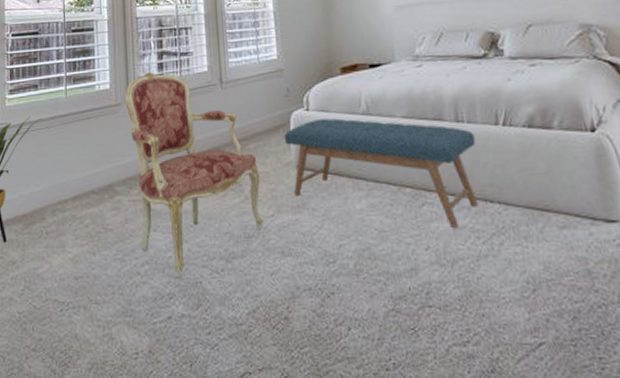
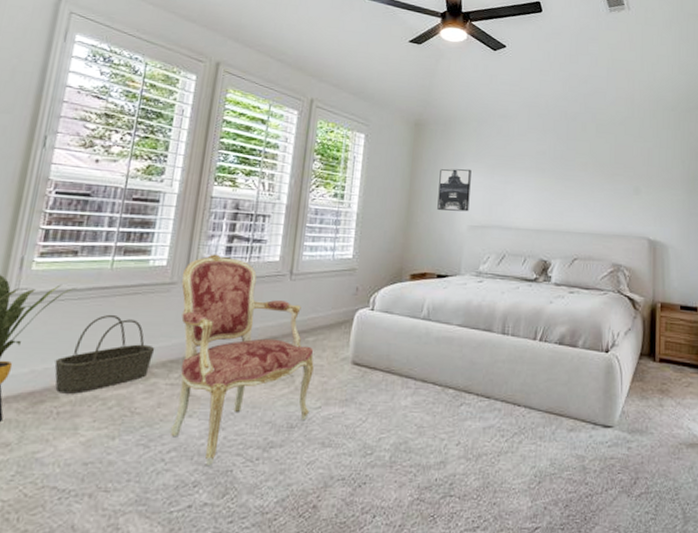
basket: none [37,139,114,215] -> present [54,314,155,394]
bench: present [284,118,479,228] -> none [344,319,515,426]

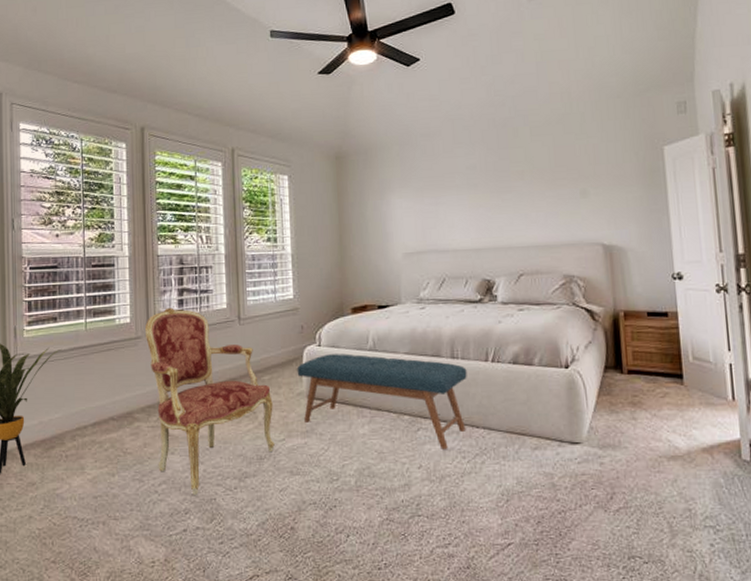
basket: present [54,314,155,394] -> none [56,369,134,440]
bench: none [344,319,515,426] -> present [297,353,467,449]
wall art: present [437,168,471,212] -> none [367,195,402,242]

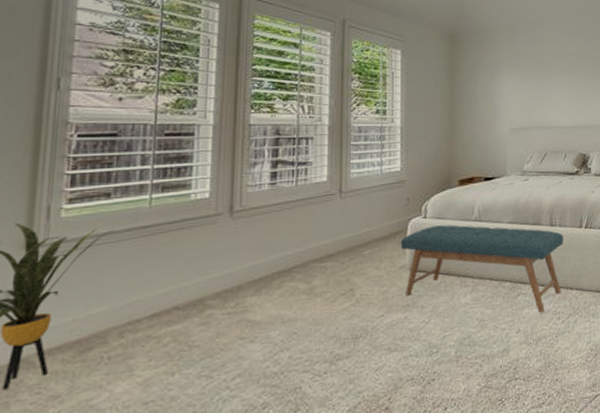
armchair: present [145,307,275,496] -> none [228,181,373,388]

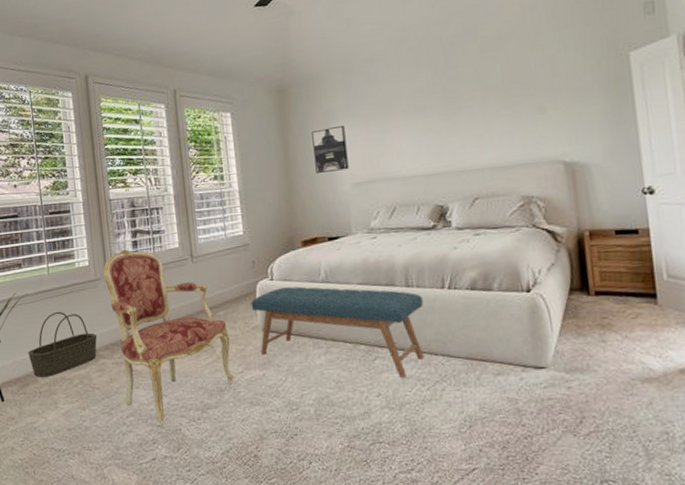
basket: none [99,252,207,338] -> present [28,311,97,377]
armchair: none [228,181,373,388] -> present [103,249,234,427]
wall art: none [478,75,509,118] -> present [311,125,349,174]

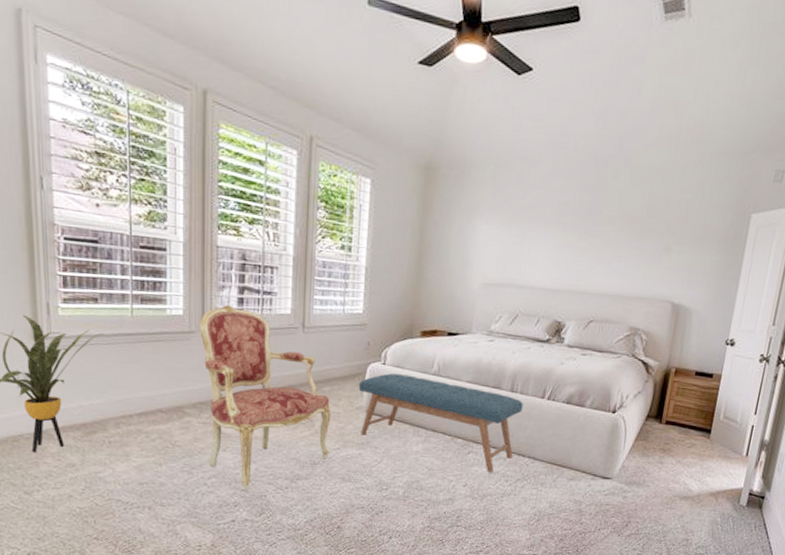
basket: present [28,311,97,377] -> none [98,359,184,427]
wall art: present [311,125,349,174] -> none [449,220,486,268]

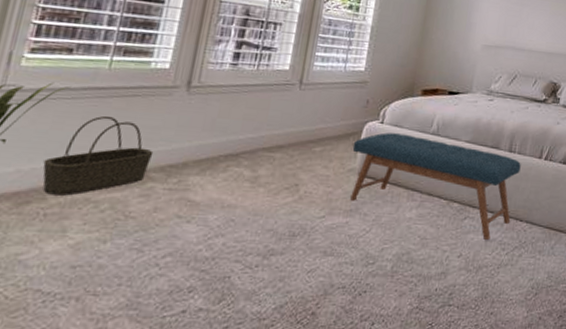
basket: none [98,359,184,427] -> present [42,115,154,196]
armchair: present [200,305,331,492] -> none [166,59,320,273]

